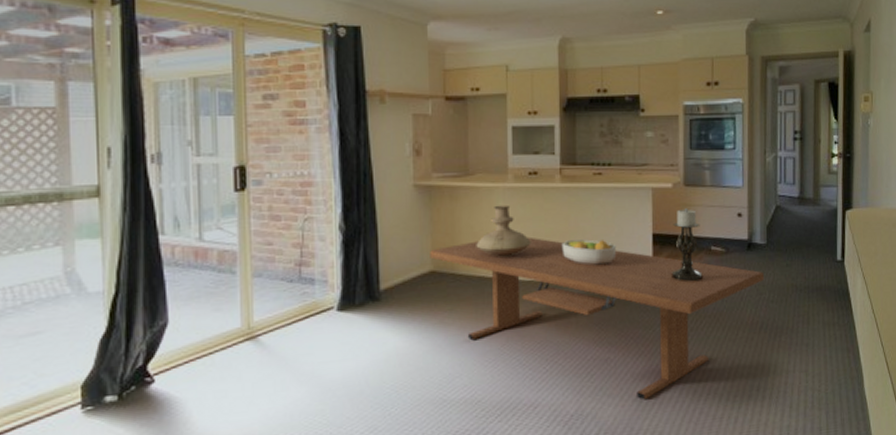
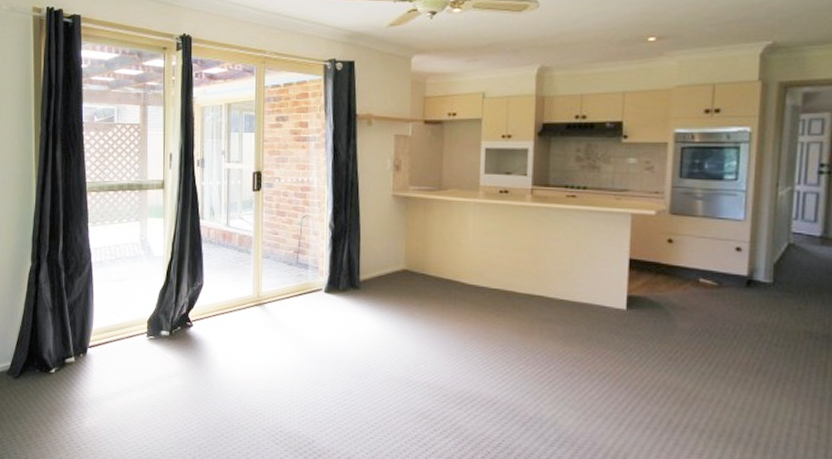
table: present [430,236,764,400] -> none [403,248,766,419]
vase: present [476,204,531,257] -> none [445,218,499,265]
fruit bowl: present [561,239,617,266] -> none [529,256,588,283]
candle holder: present [671,208,704,282] -> none [649,237,688,312]

